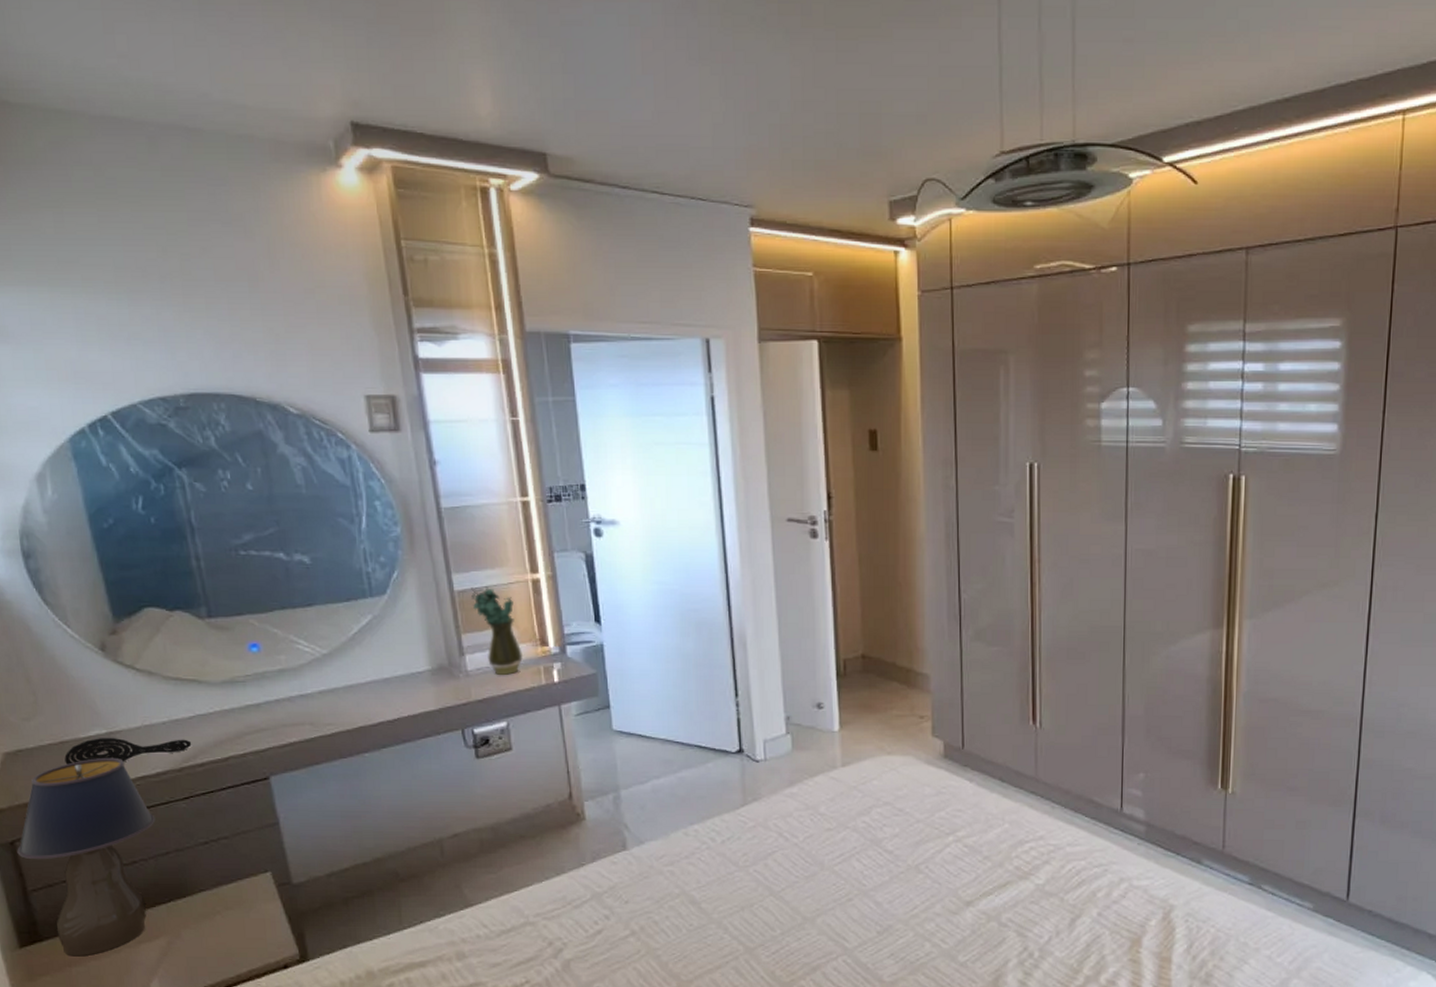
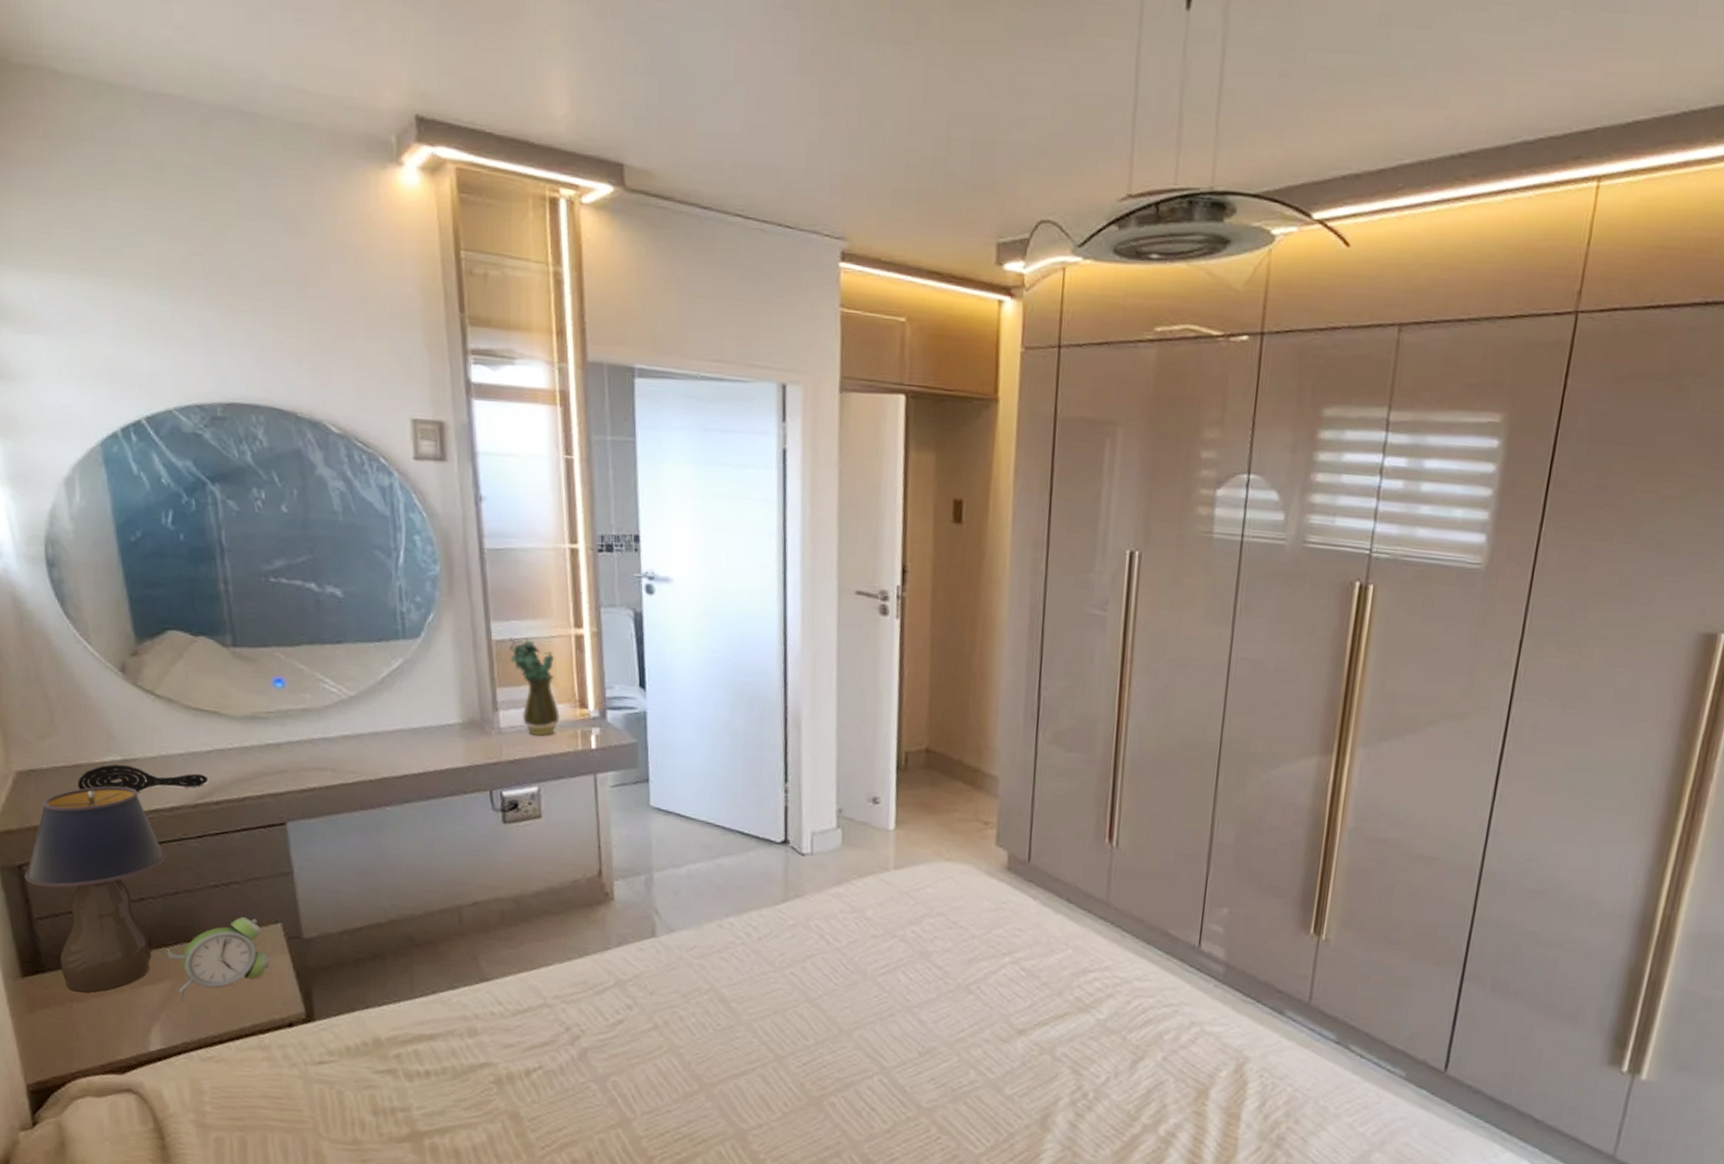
alarm clock: none [161,870,268,954] -> present [167,917,278,1000]

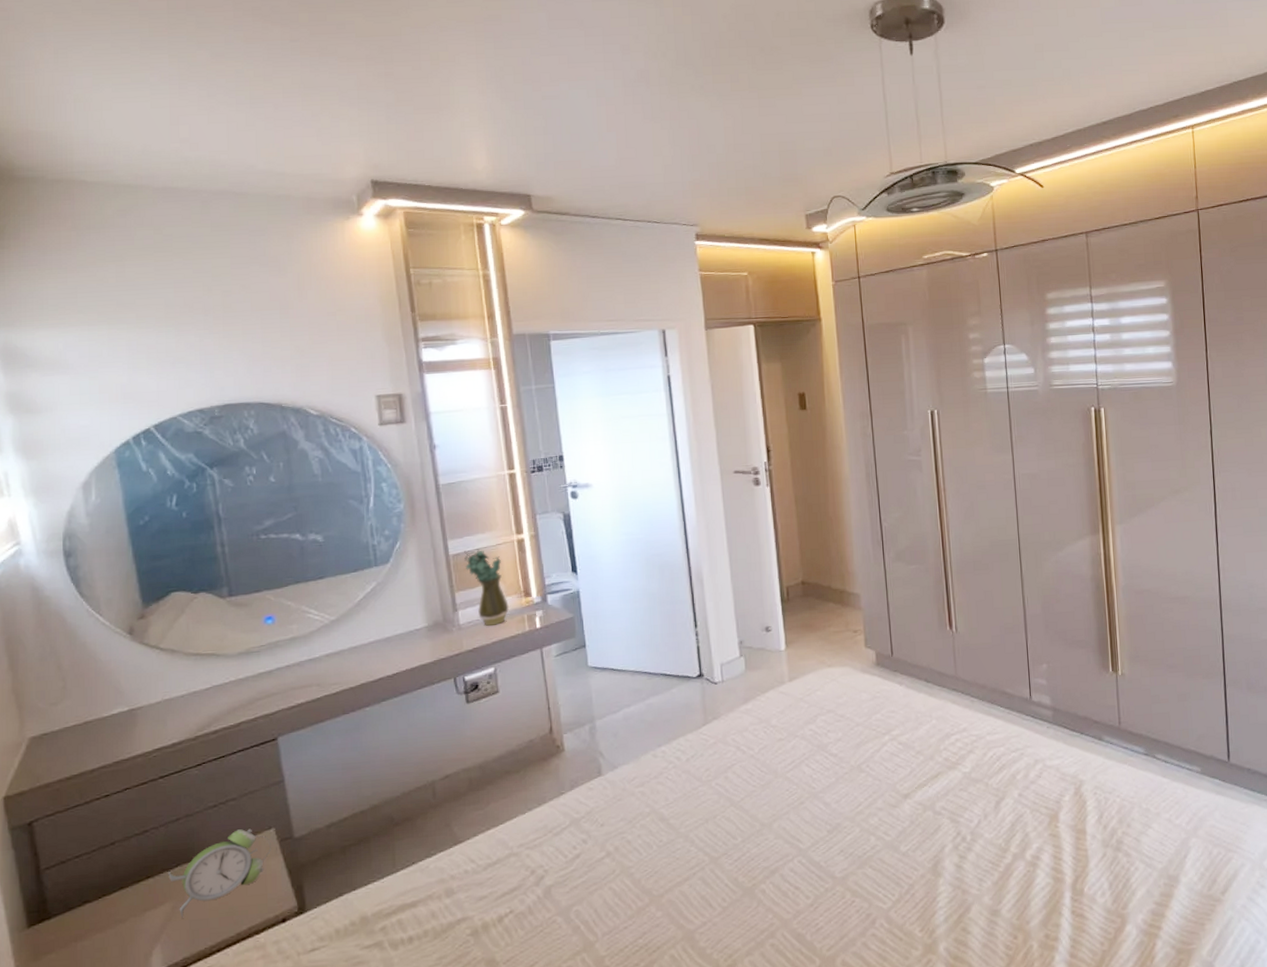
table lamp: present [24,786,167,993] -> none [34,732,169,931]
hairbrush: present [78,764,209,792] -> none [87,709,207,743]

